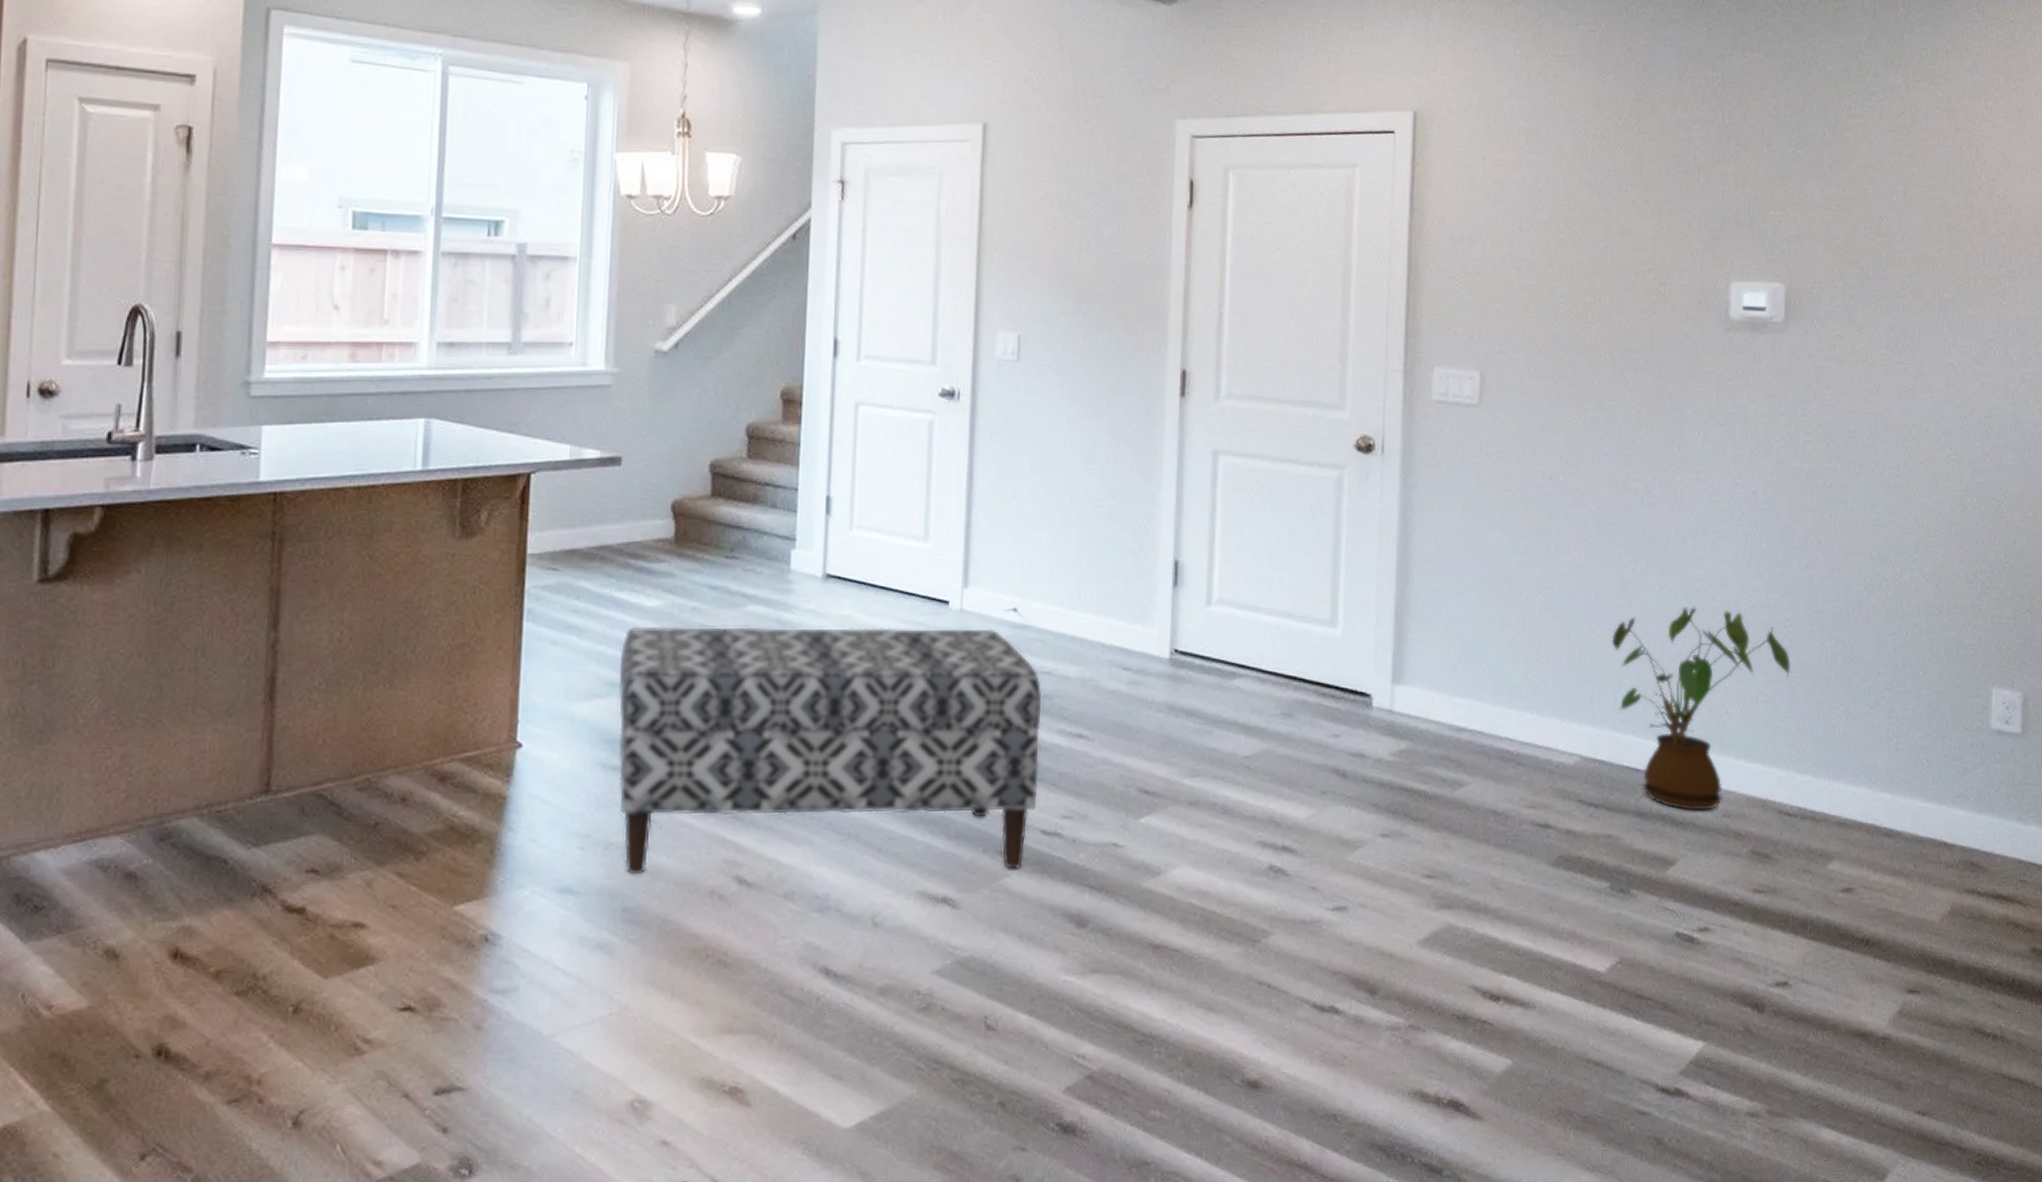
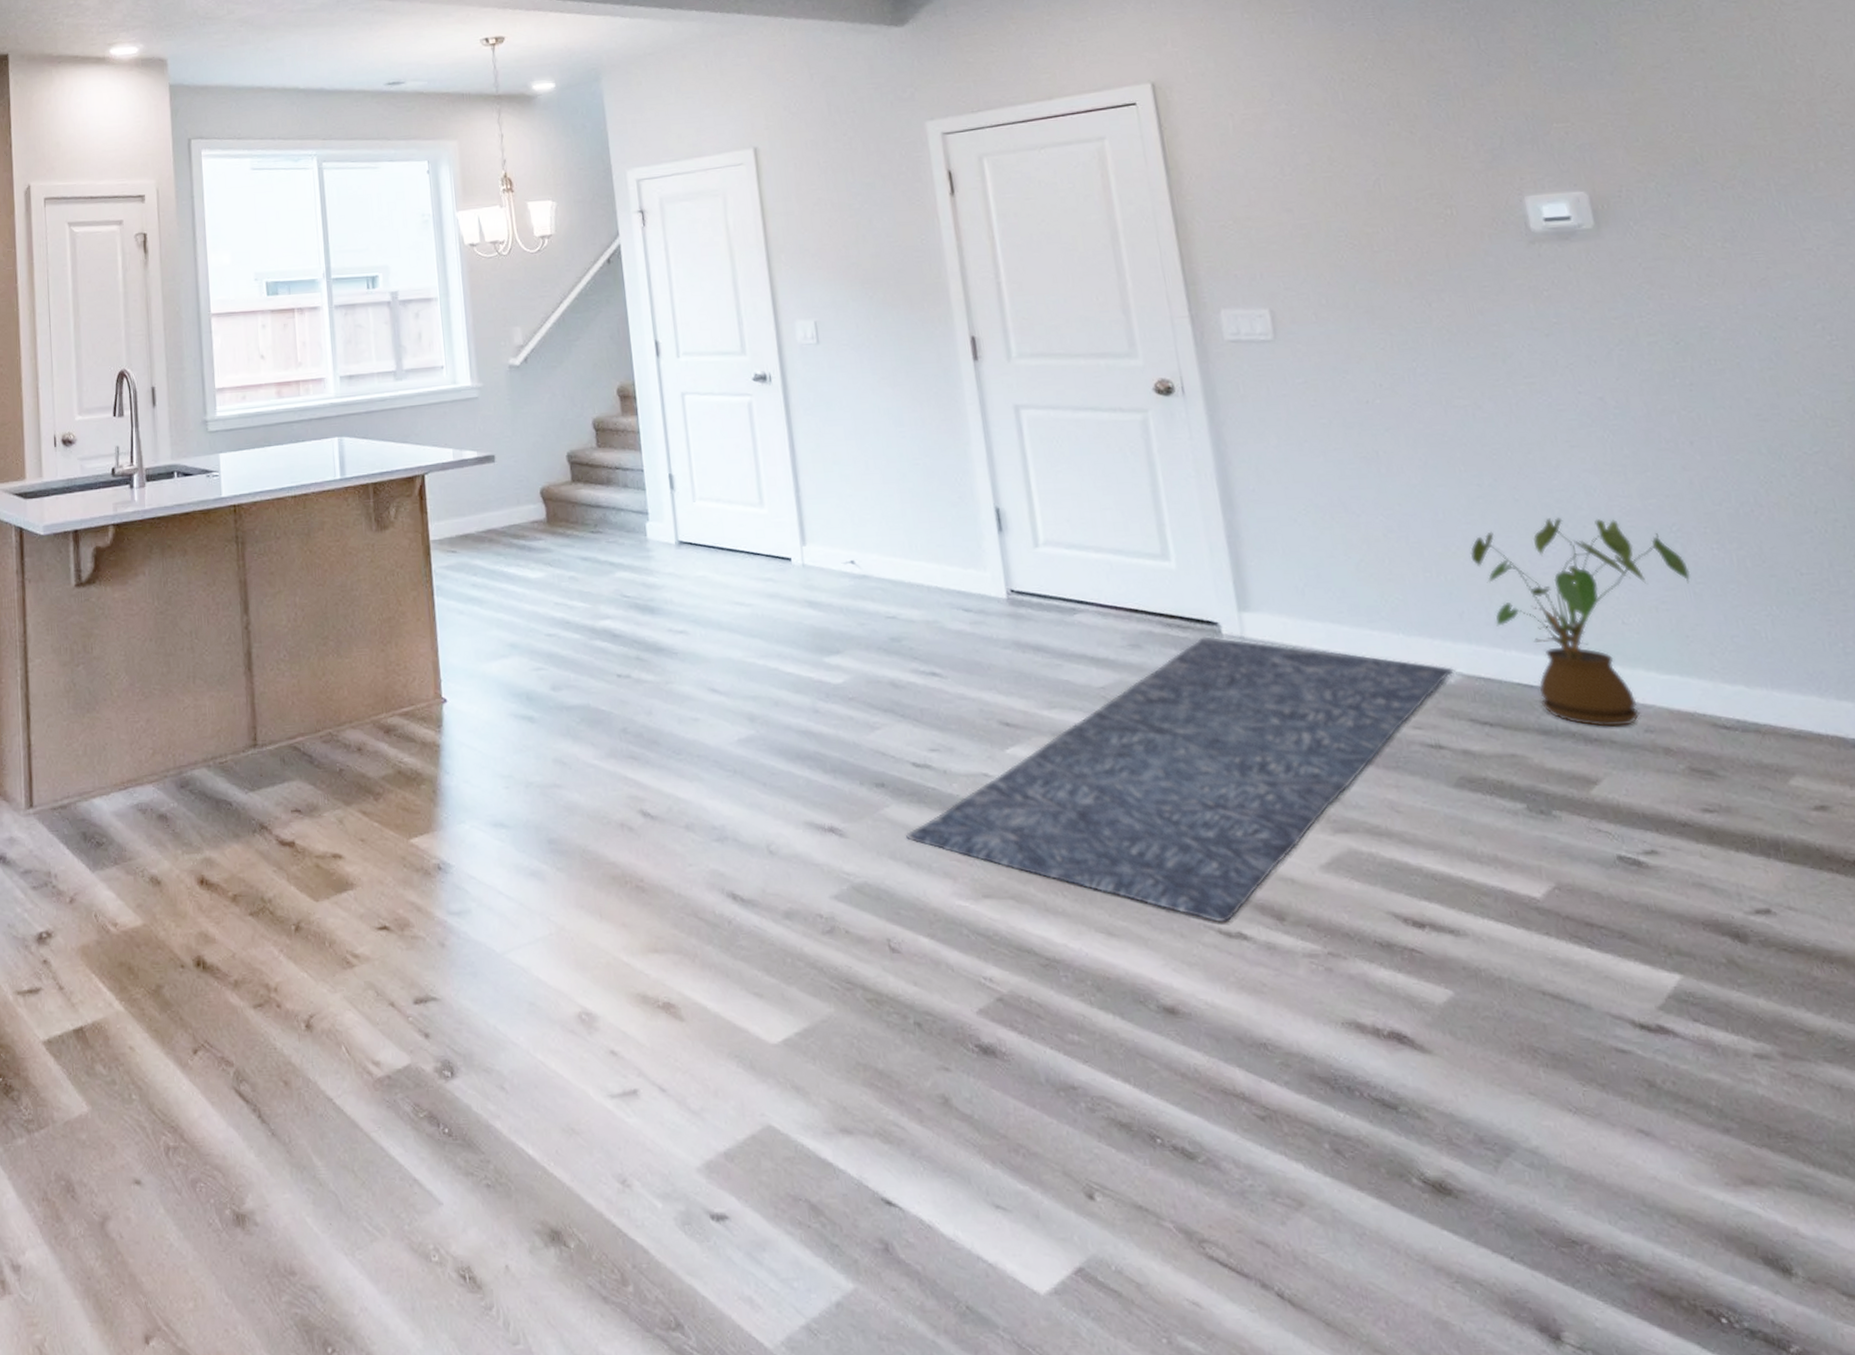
bench: present [618,626,1042,876] -> none [515,580,903,811]
rug: none [1022,708,1575,997] -> present [906,636,1455,923]

